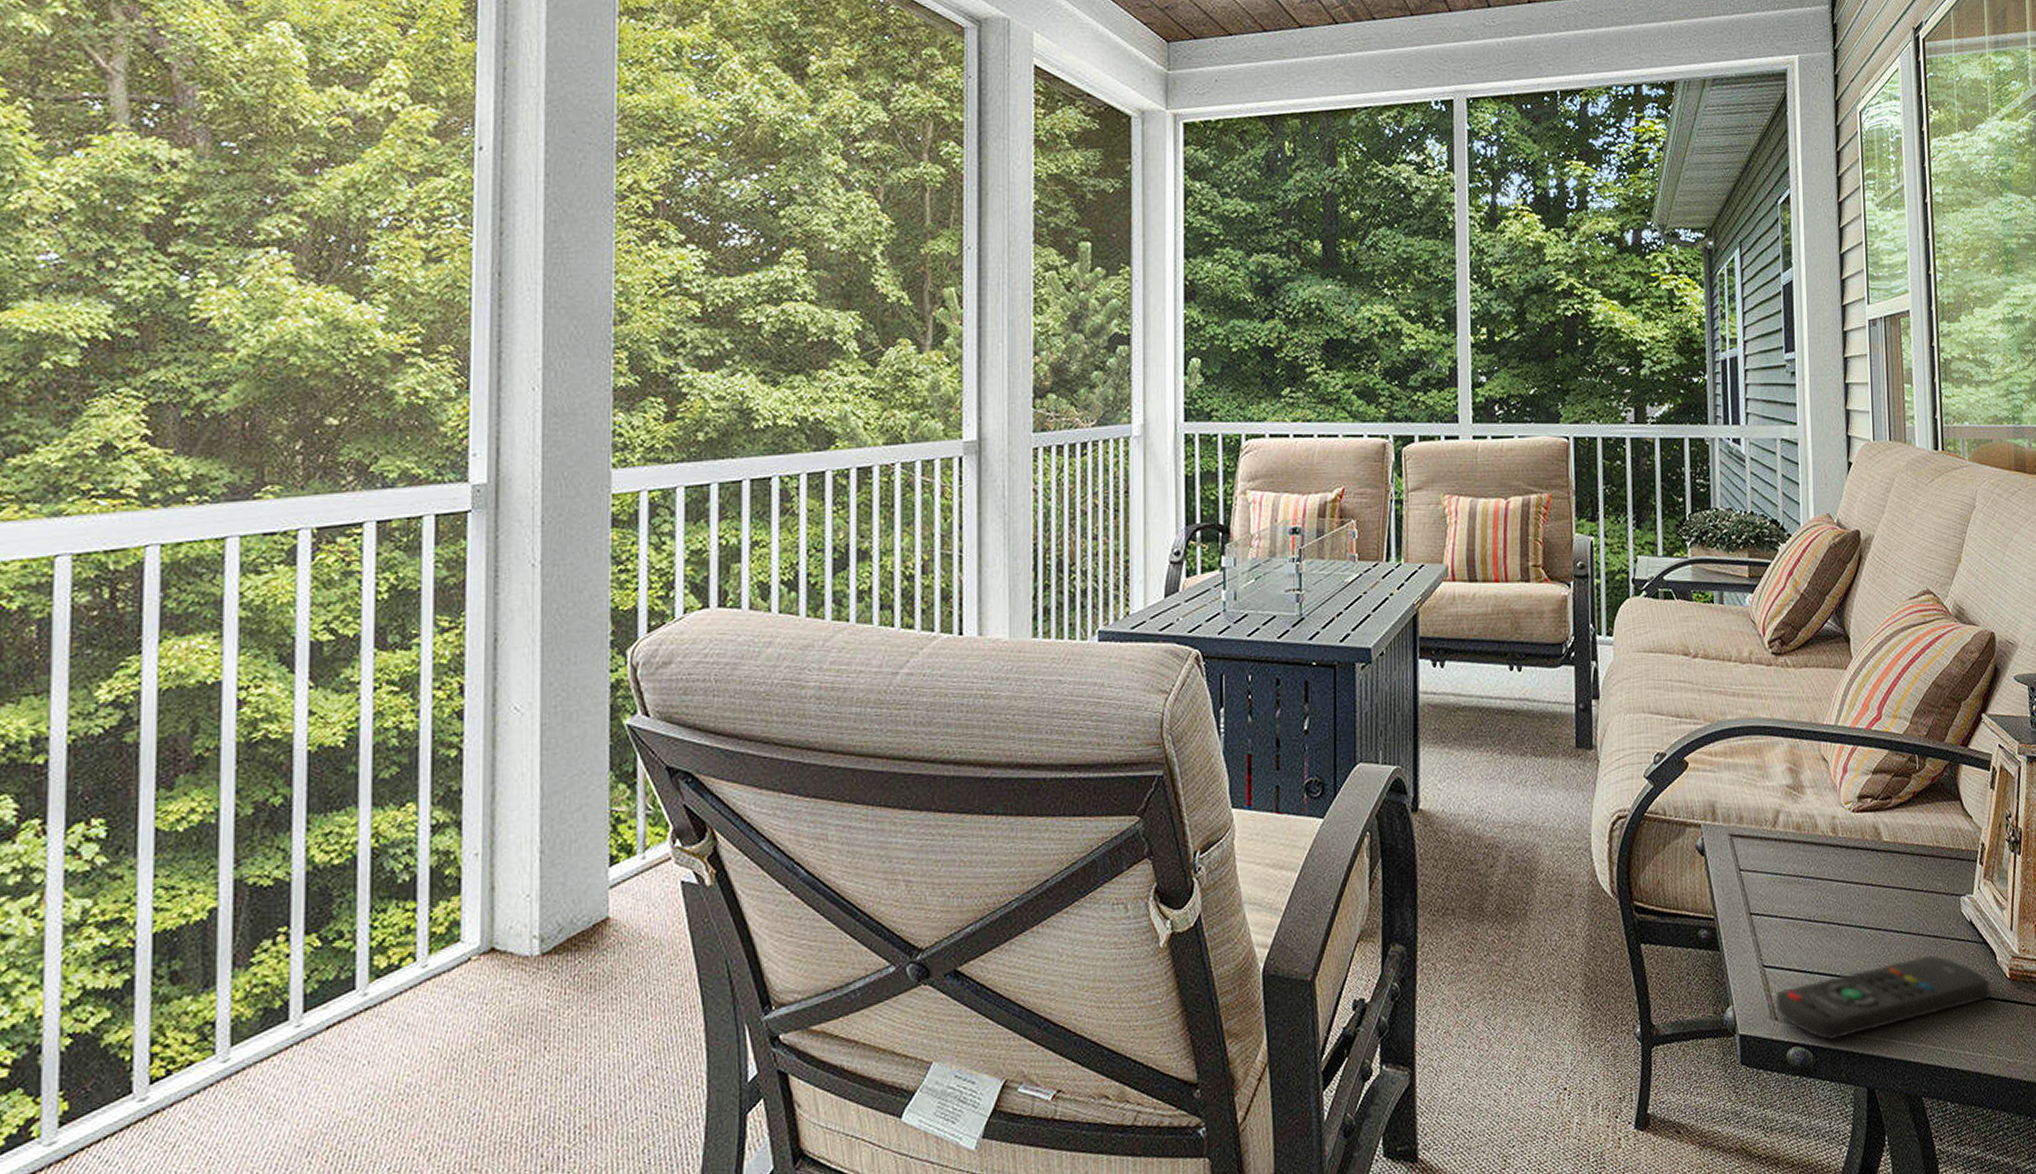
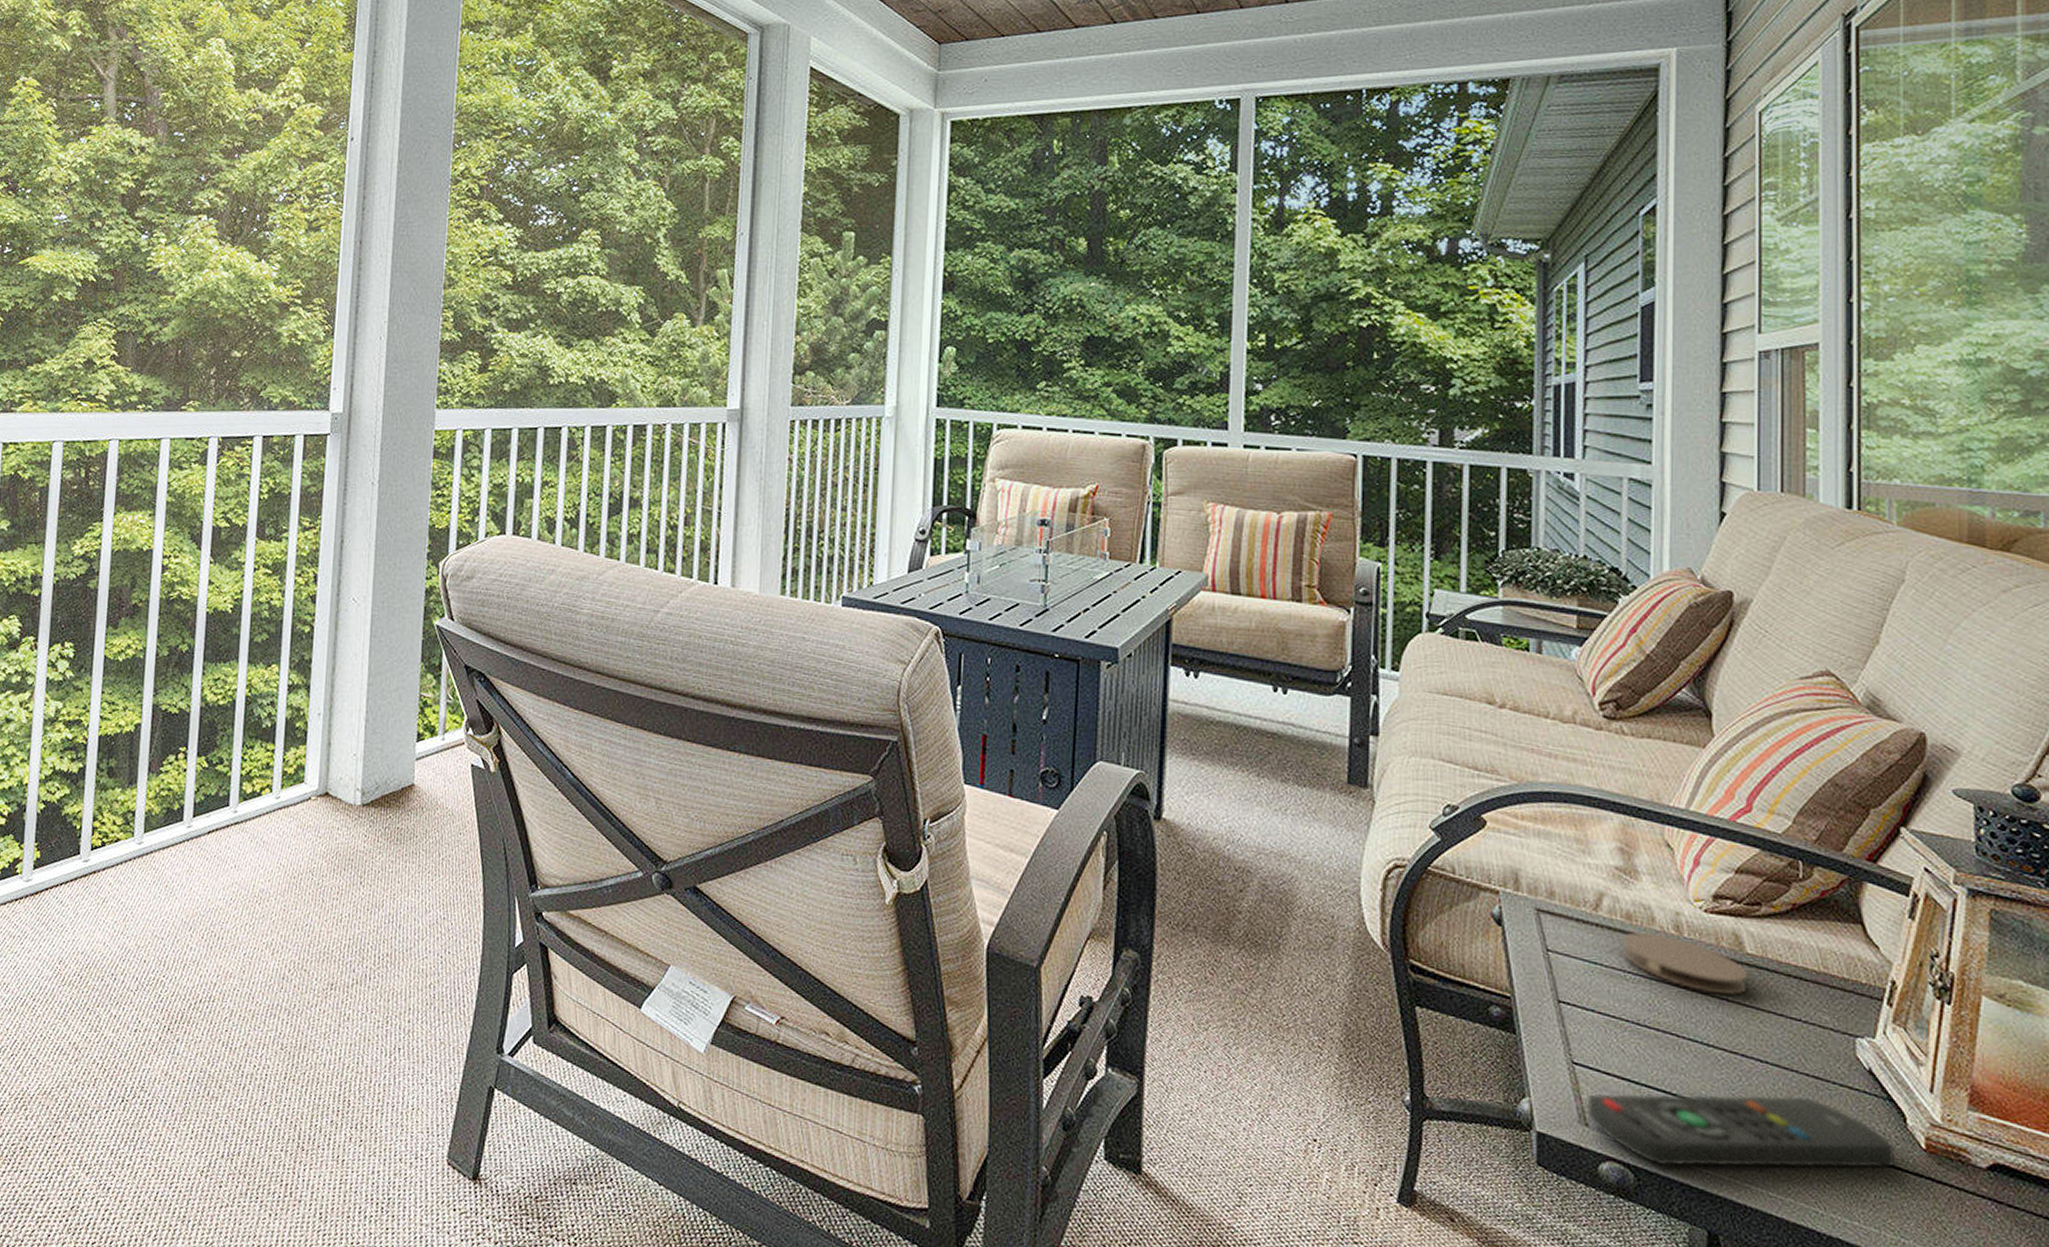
coaster: none [1795,838,1886,882] -> present [1622,932,1748,995]

